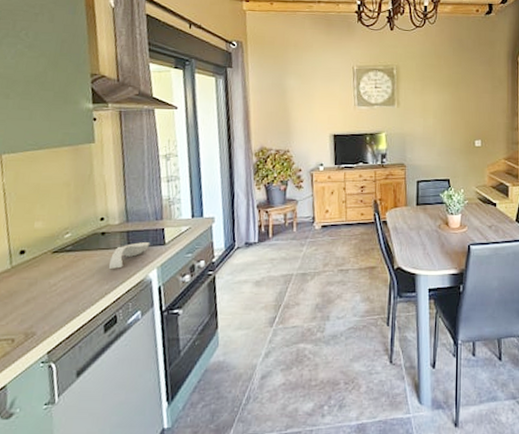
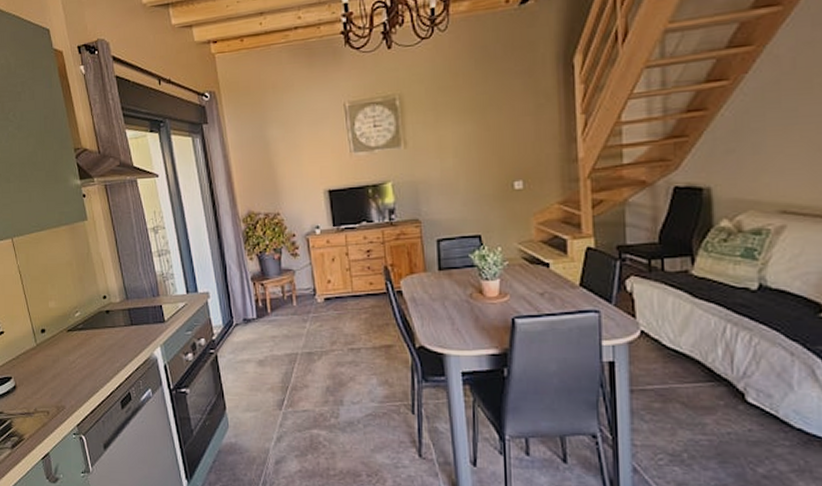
spoon rest: present [108,242,150,269] -> none [116,320,151,347]

